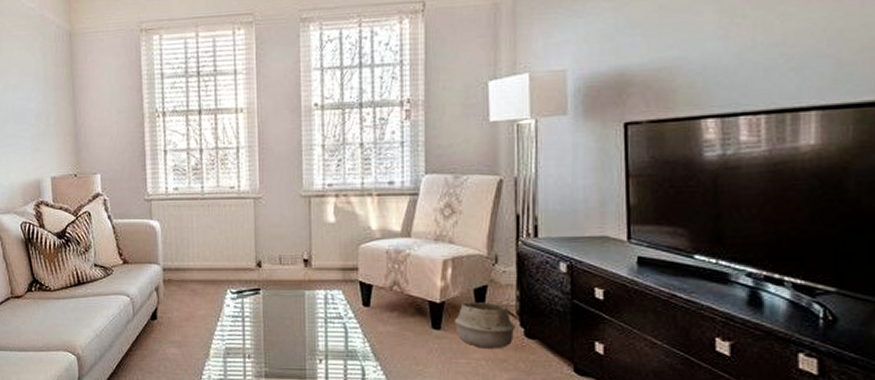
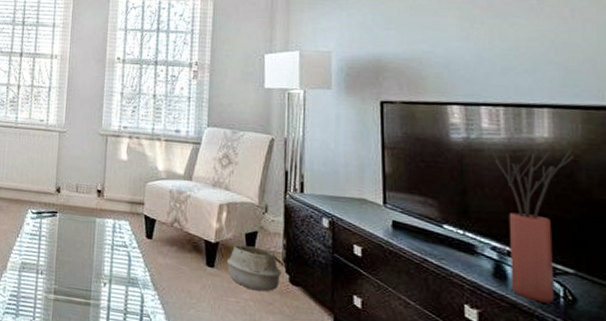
vase: none [749,153,843,327] -> present [491,148,574,304]

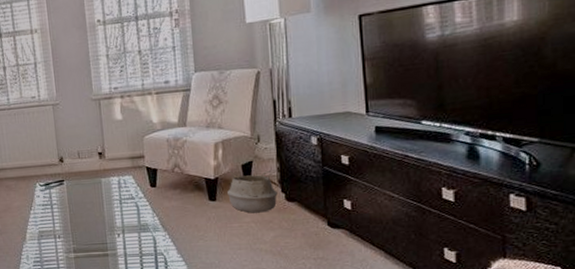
vase: present [491,148,574,304] -> none [464,26,541,173]

